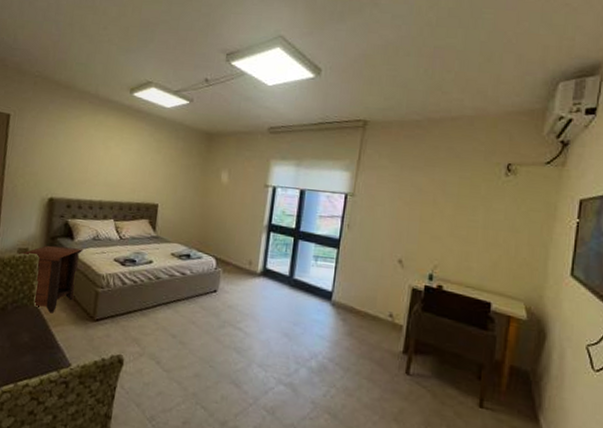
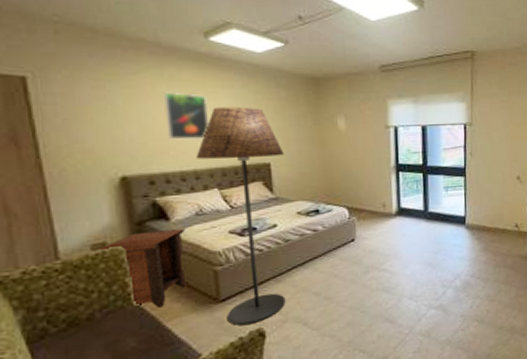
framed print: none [87,134,121,176] -> present [164,92,209,140]
floor lamp: none [96,150,171,349] -> present [196,106,286,326]

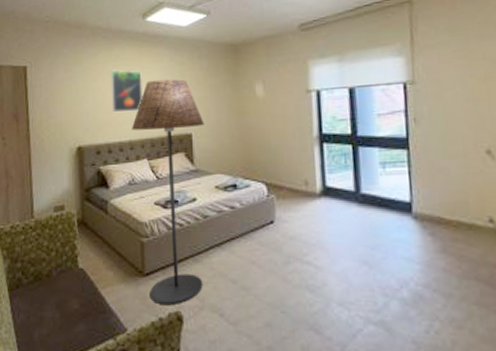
nightstand: present [92,229,187,308] -> none [54,197,121,273]

